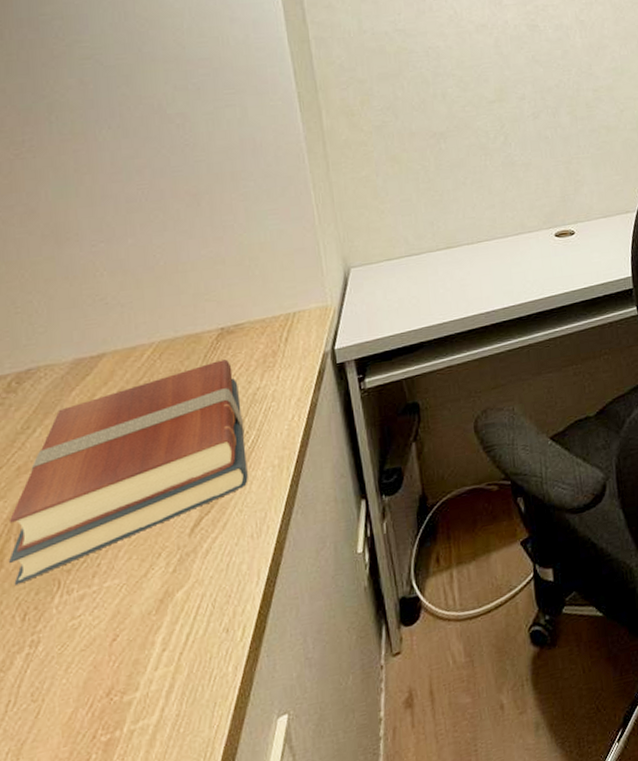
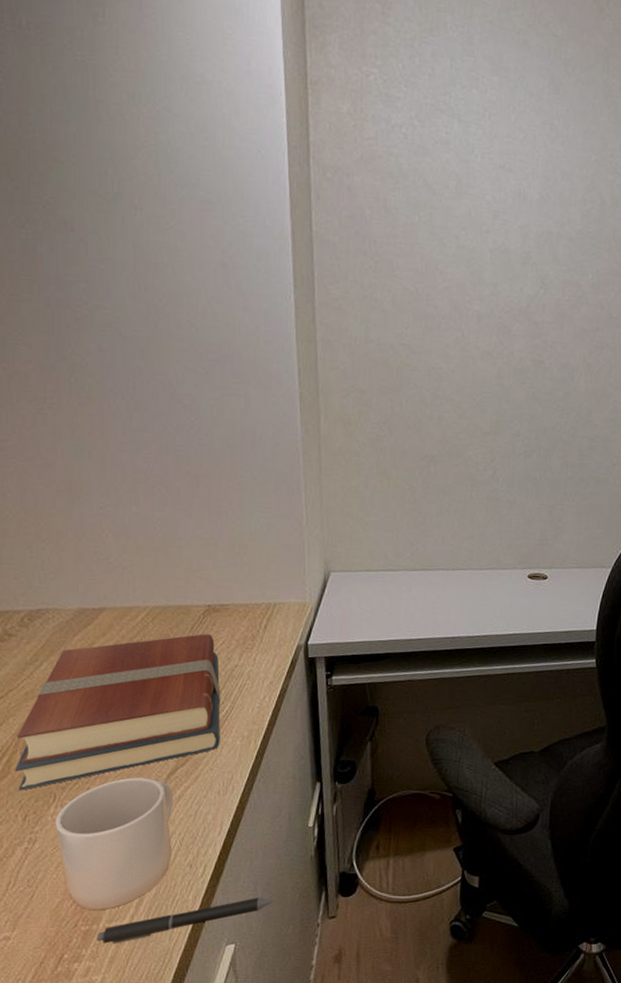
mug: none [60,536,204,714] -> present [54,777,173,911]
pen: none [120,648,329,752] -> present [96,897,275,944]

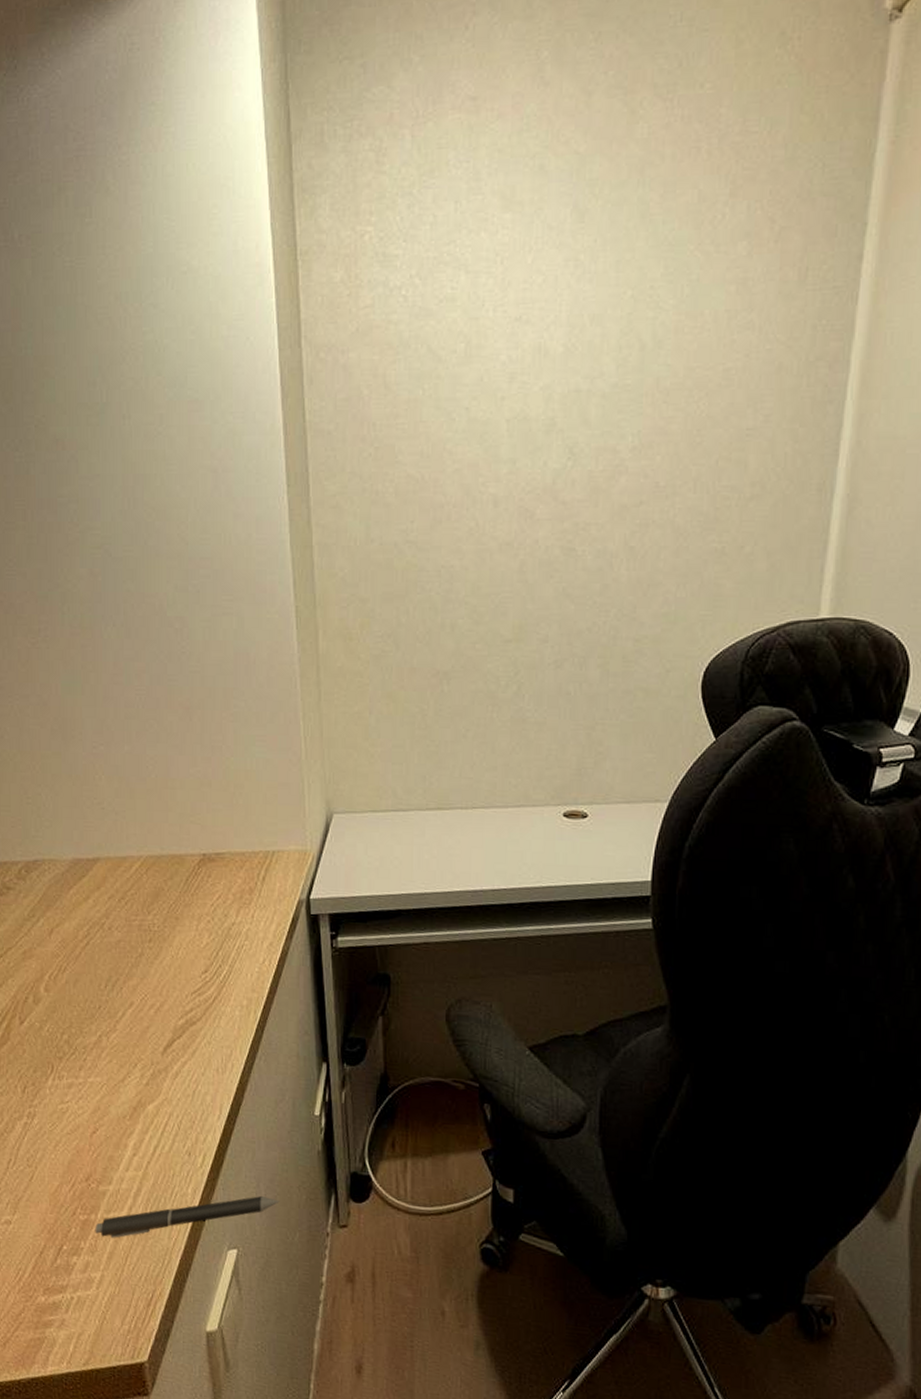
books: present [15,634,221,791] -> none [14,887,218,1059]
mug: present [54,777,173,911] -> none [52,1049,170,1199]

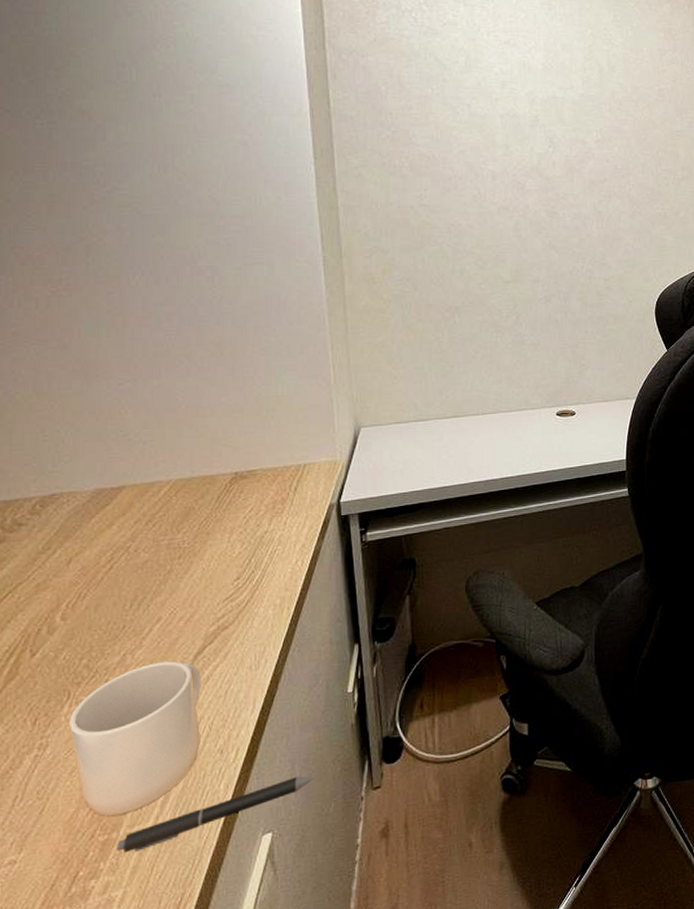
mug: none [52,1049,170,1199] -> present [68,661,201,817]

